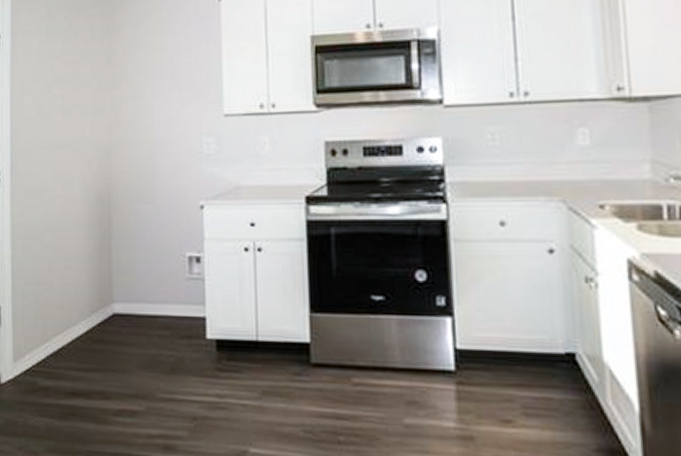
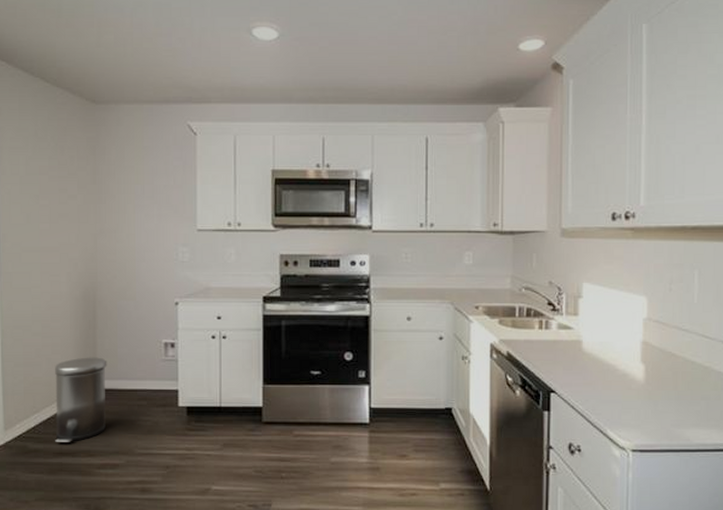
pedal bin: none [67,274,124,381] -> present [55,357,107,443]

